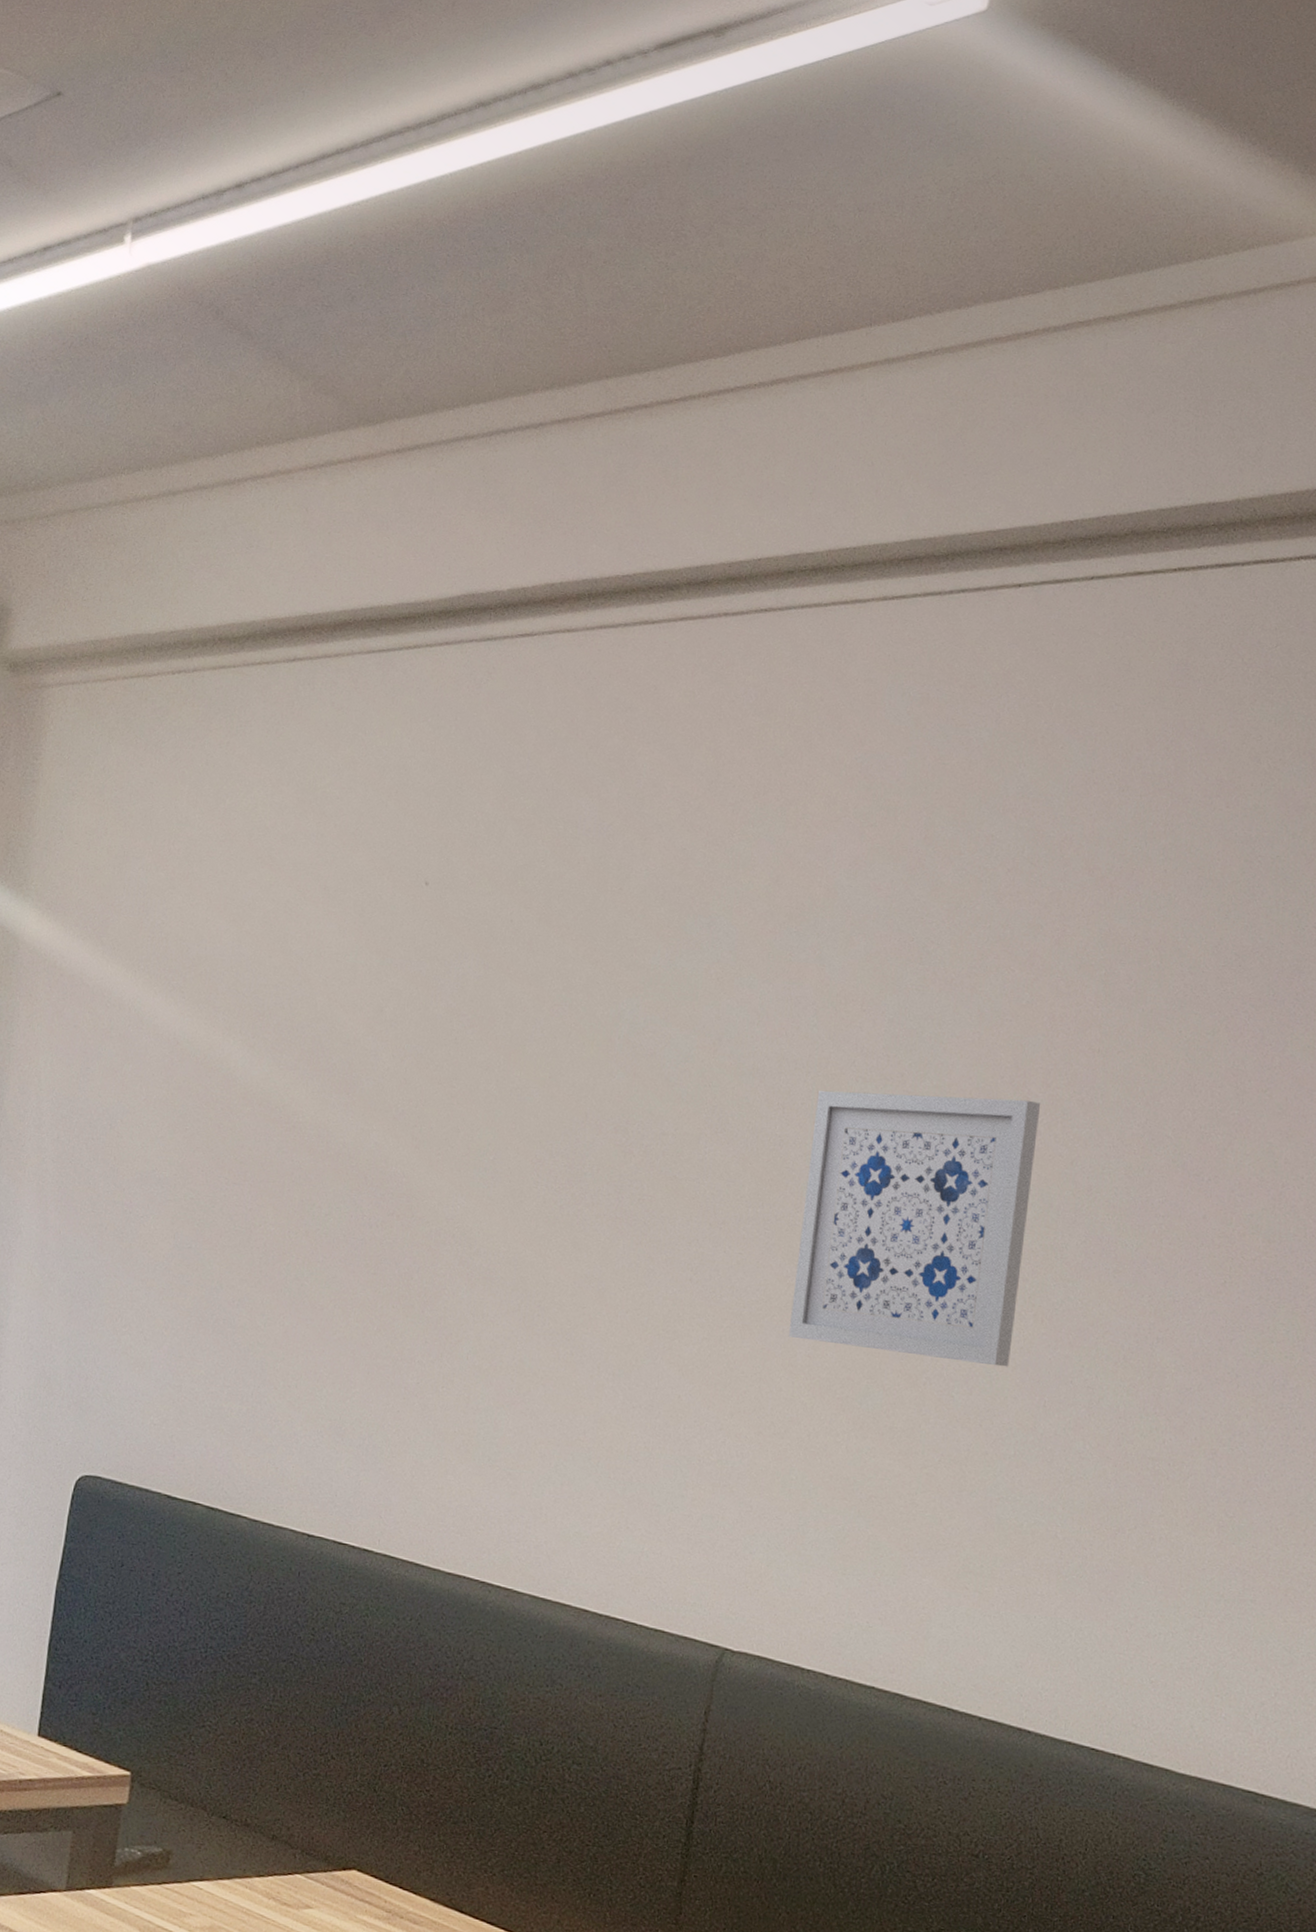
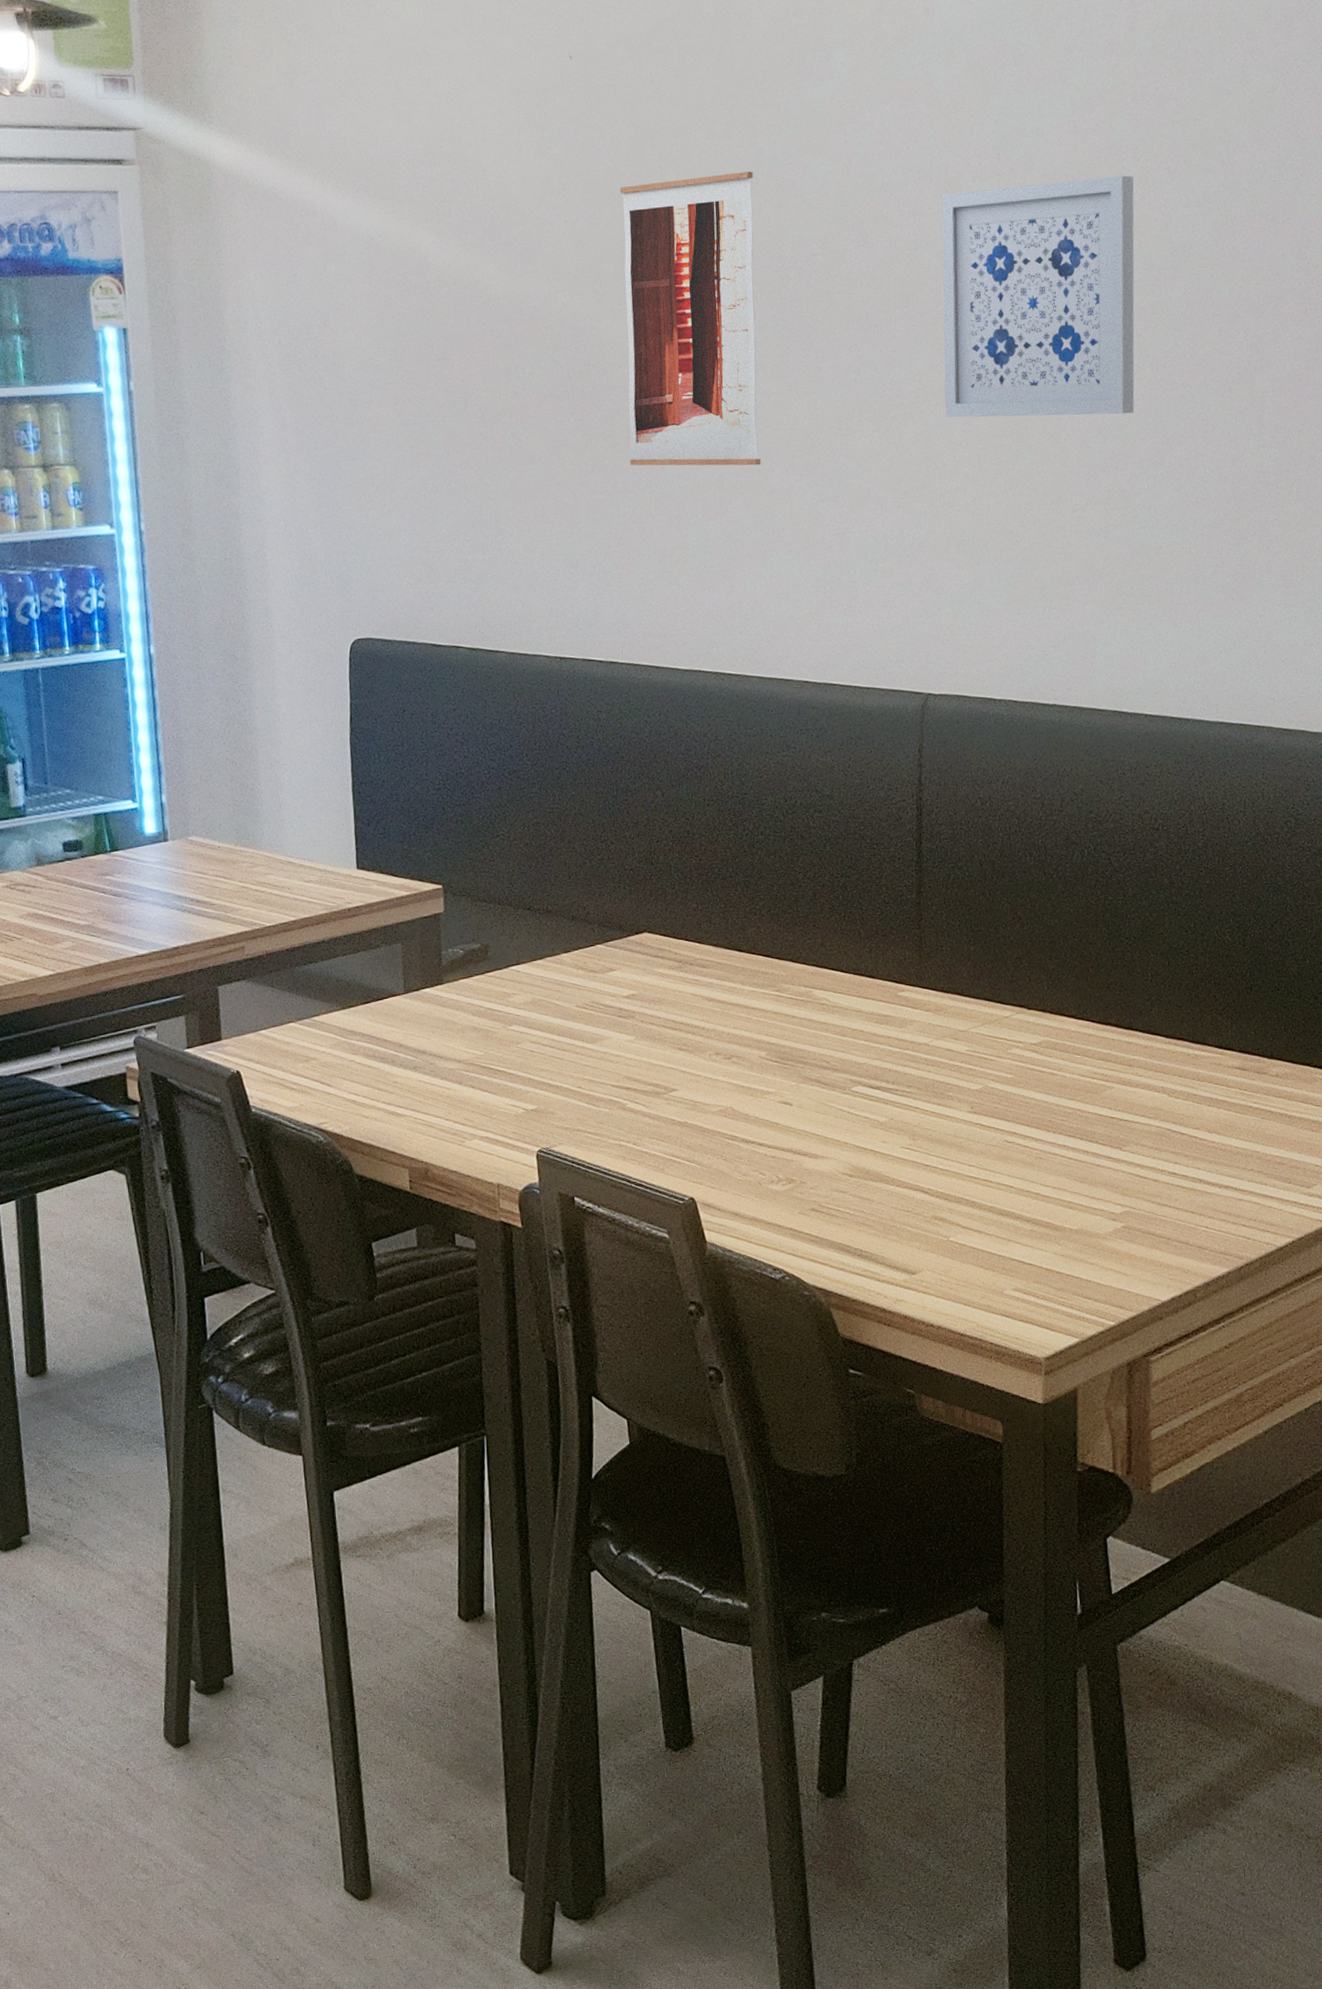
wall art: none [422,1028,609,1356] -> present [620,171,762,466]

